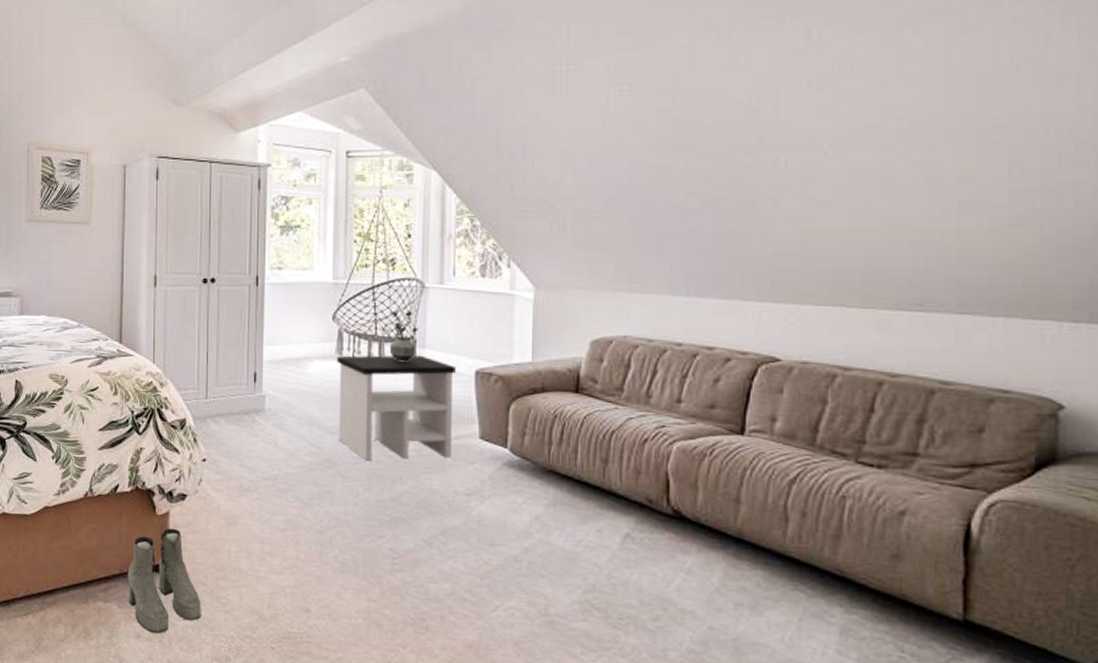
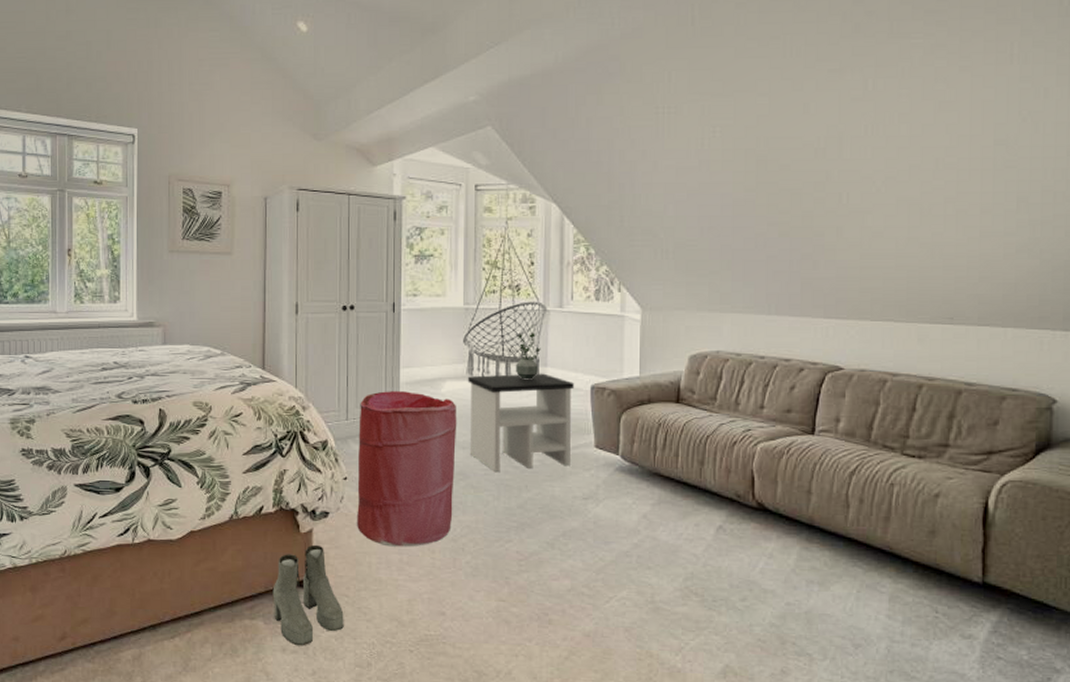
laundry hamper: none [216,369,325,537] -> present [357,391,457,547]

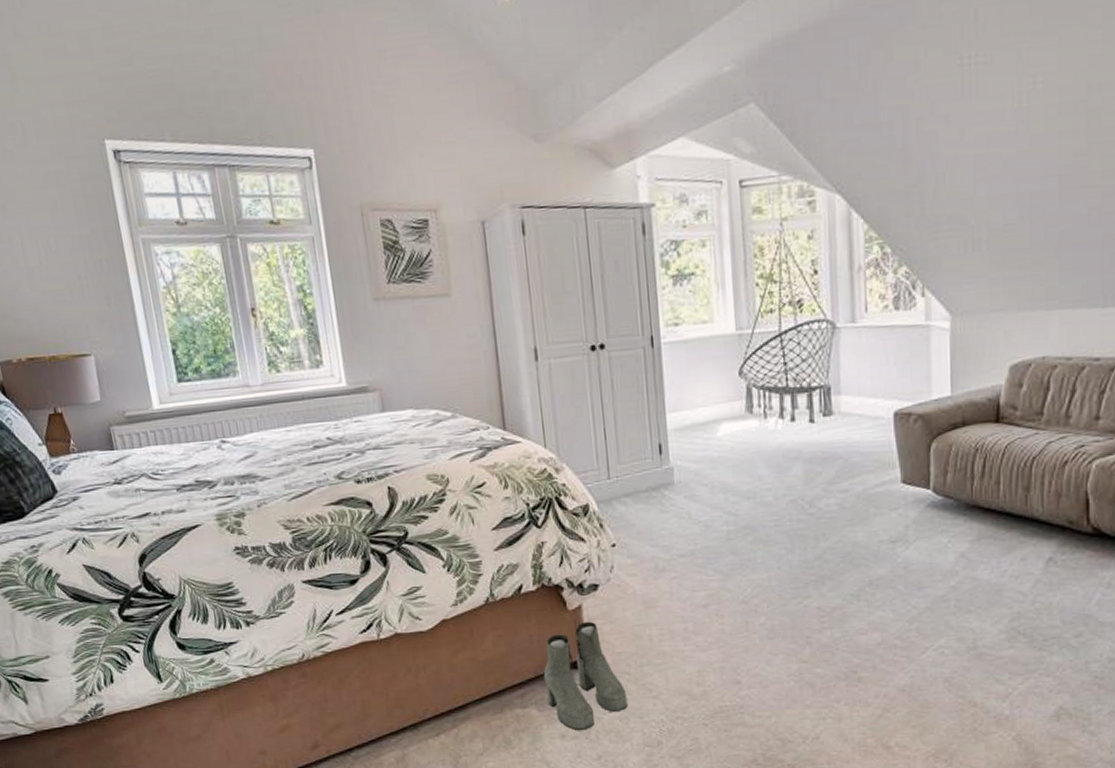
laundry hamper: present [357,391,457,547] -> none [622,439,741,616]
side table: present [467,373,574,473] -> none [746,402,874,523]
potted plant: present [516,332,541,380] -> none [802,356,832,413]

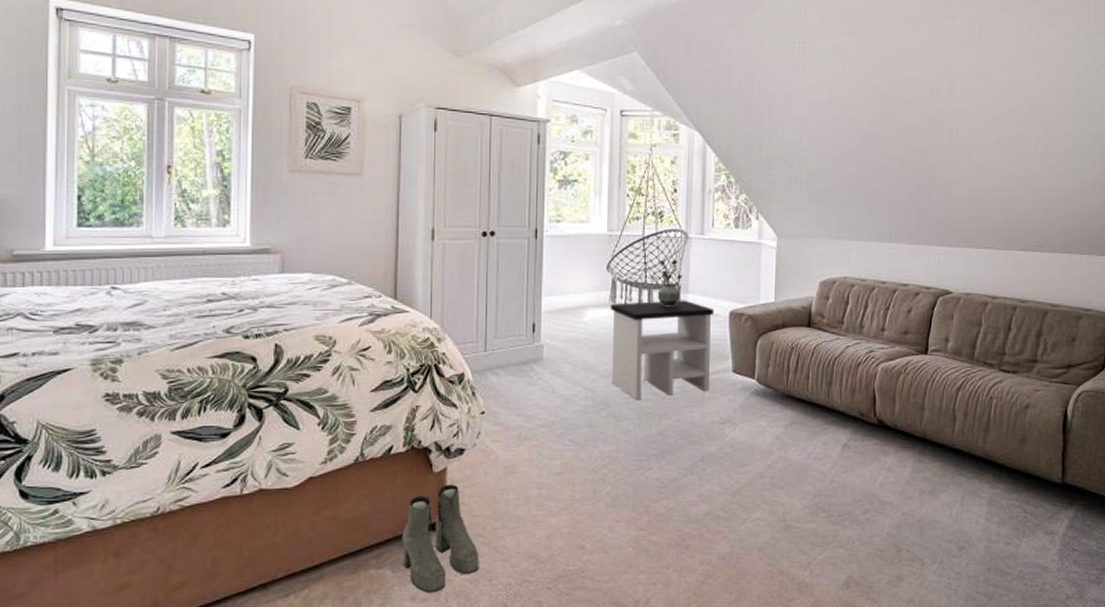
side table: none [746,402,874,523] -> present [610,300,713,401]
potted plant: none [802,356,832,413] -> present [658,259,683,307]

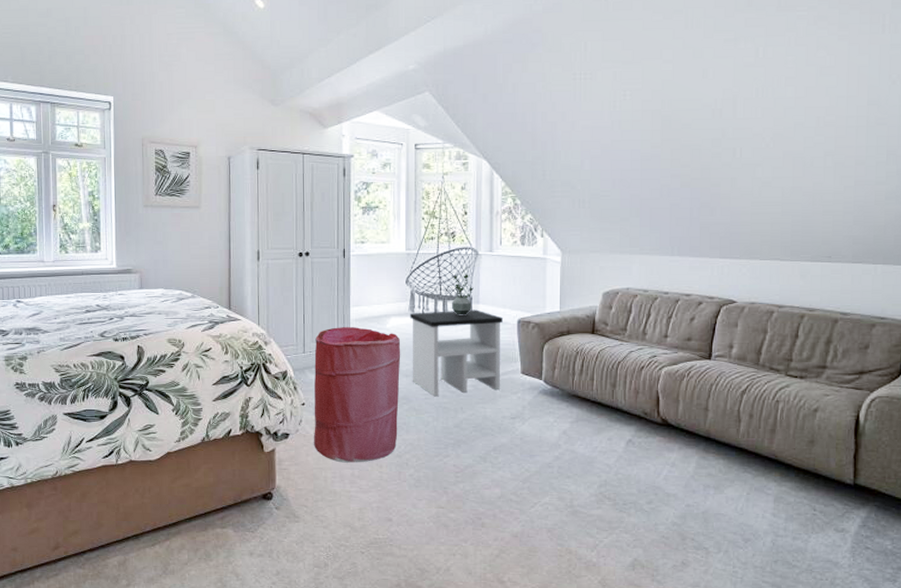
boots: present [402,484,479,593] -> none [240,462,304,551]
laundry hamper: none [495,320,600,482] -> present [314,327,401,463]

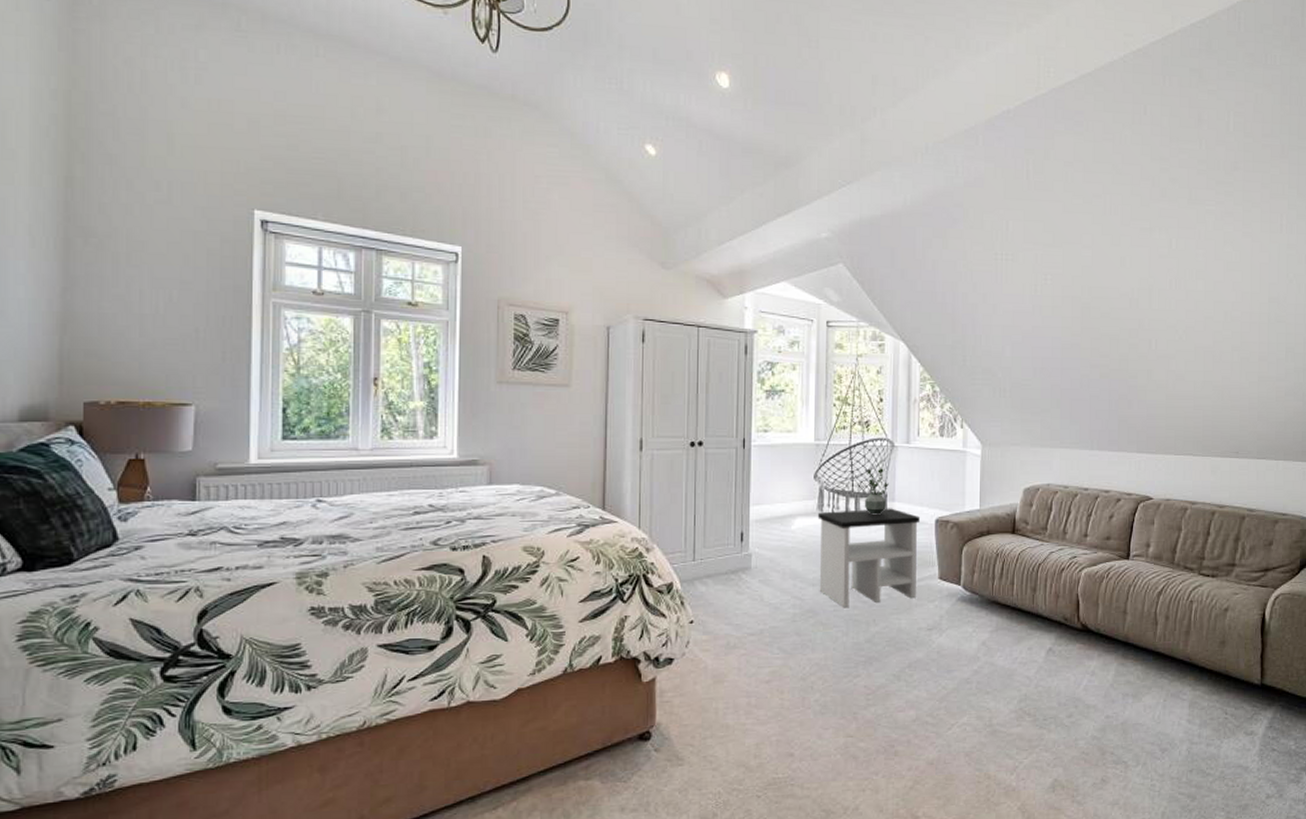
laundry hamper: present [314,327,401,463] -> none [703,529,807,690]

